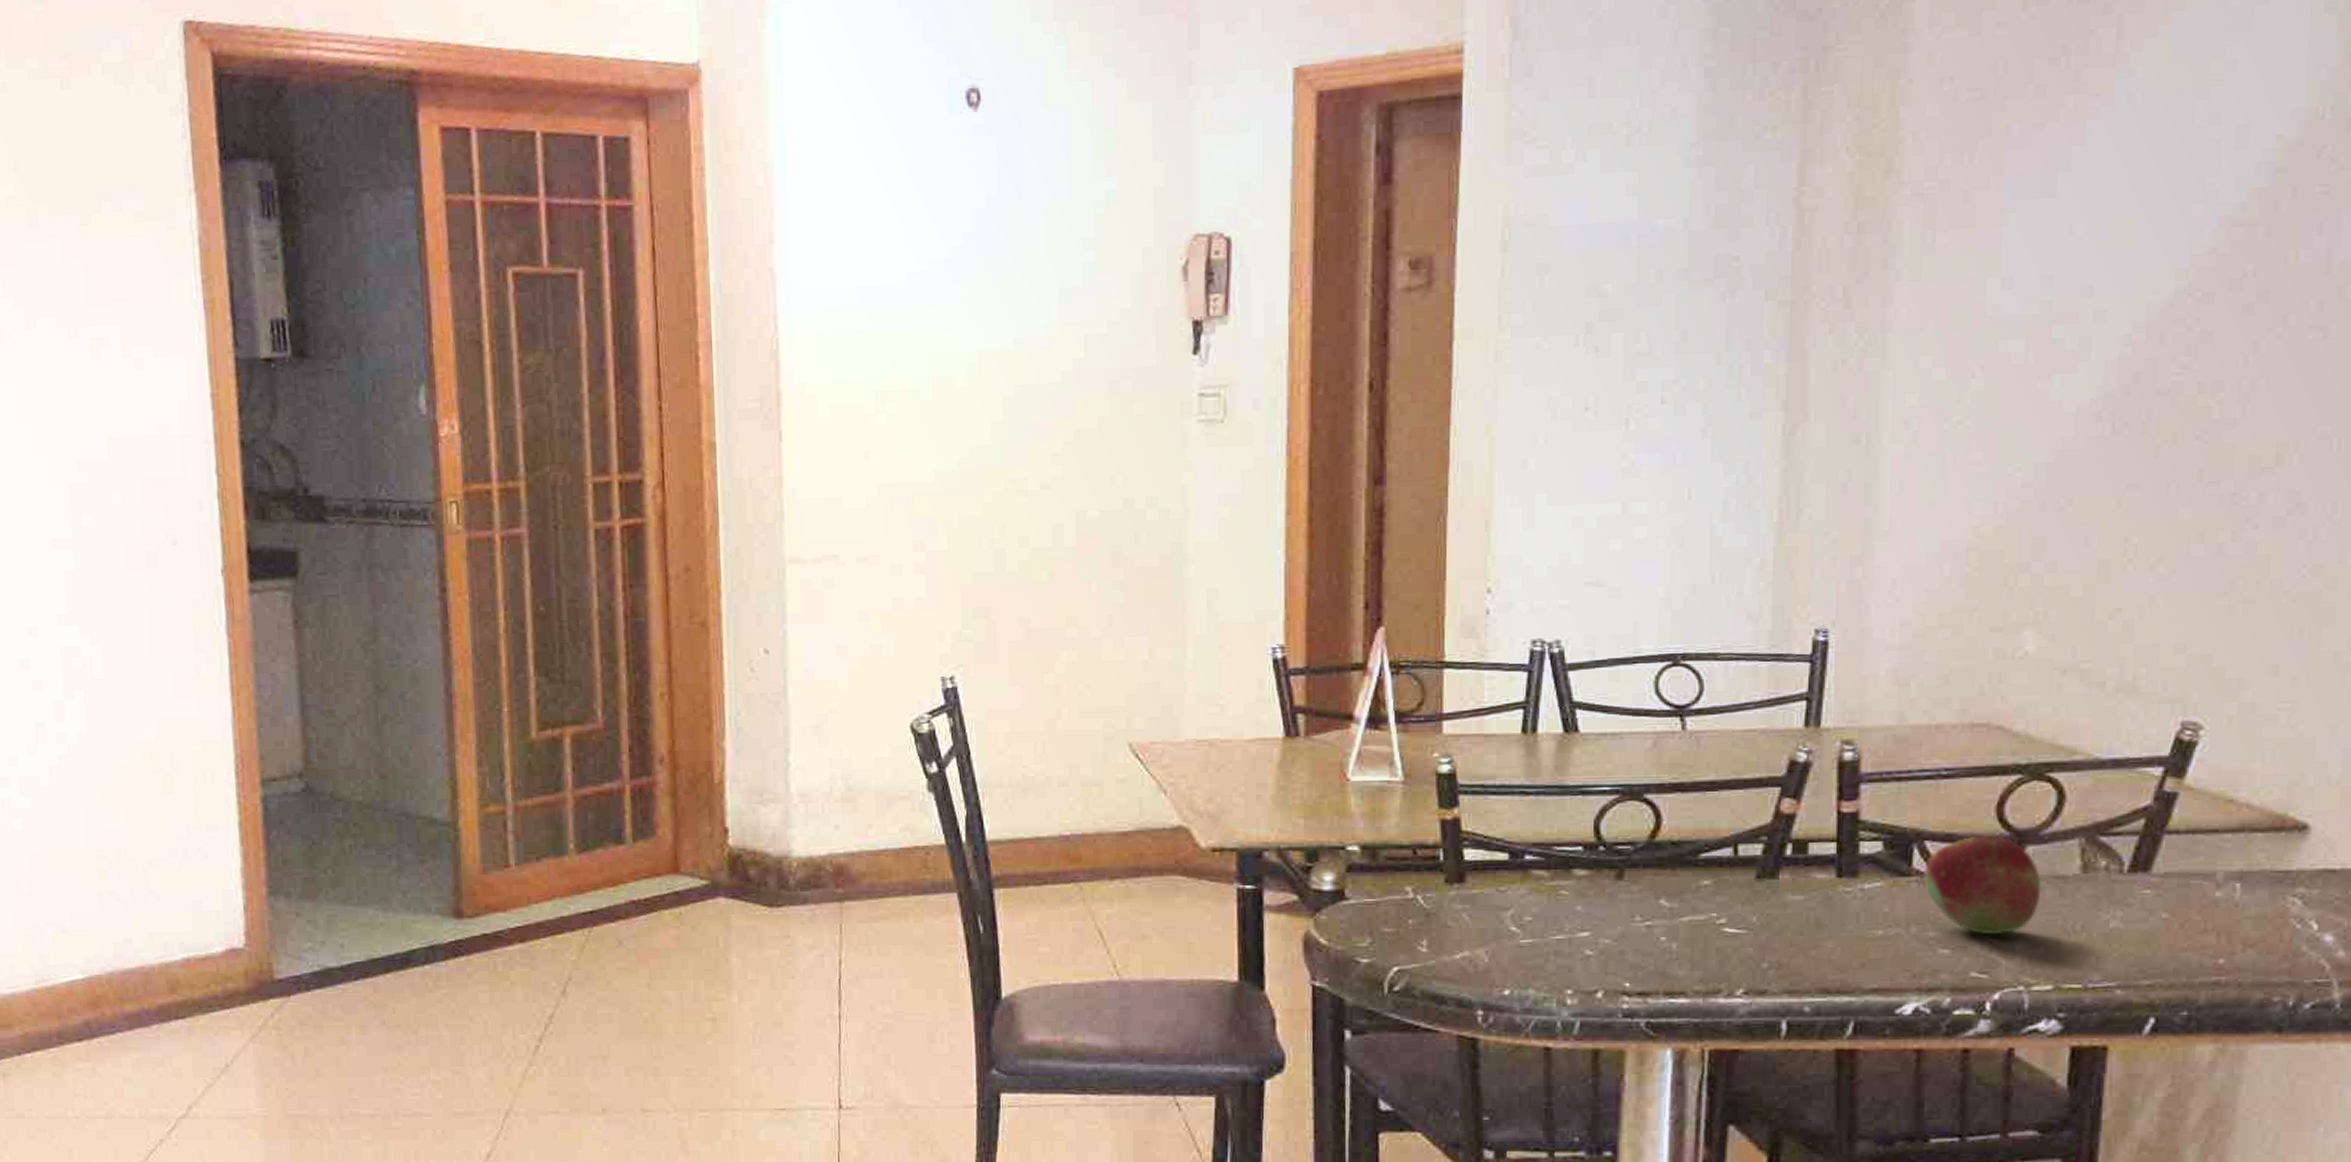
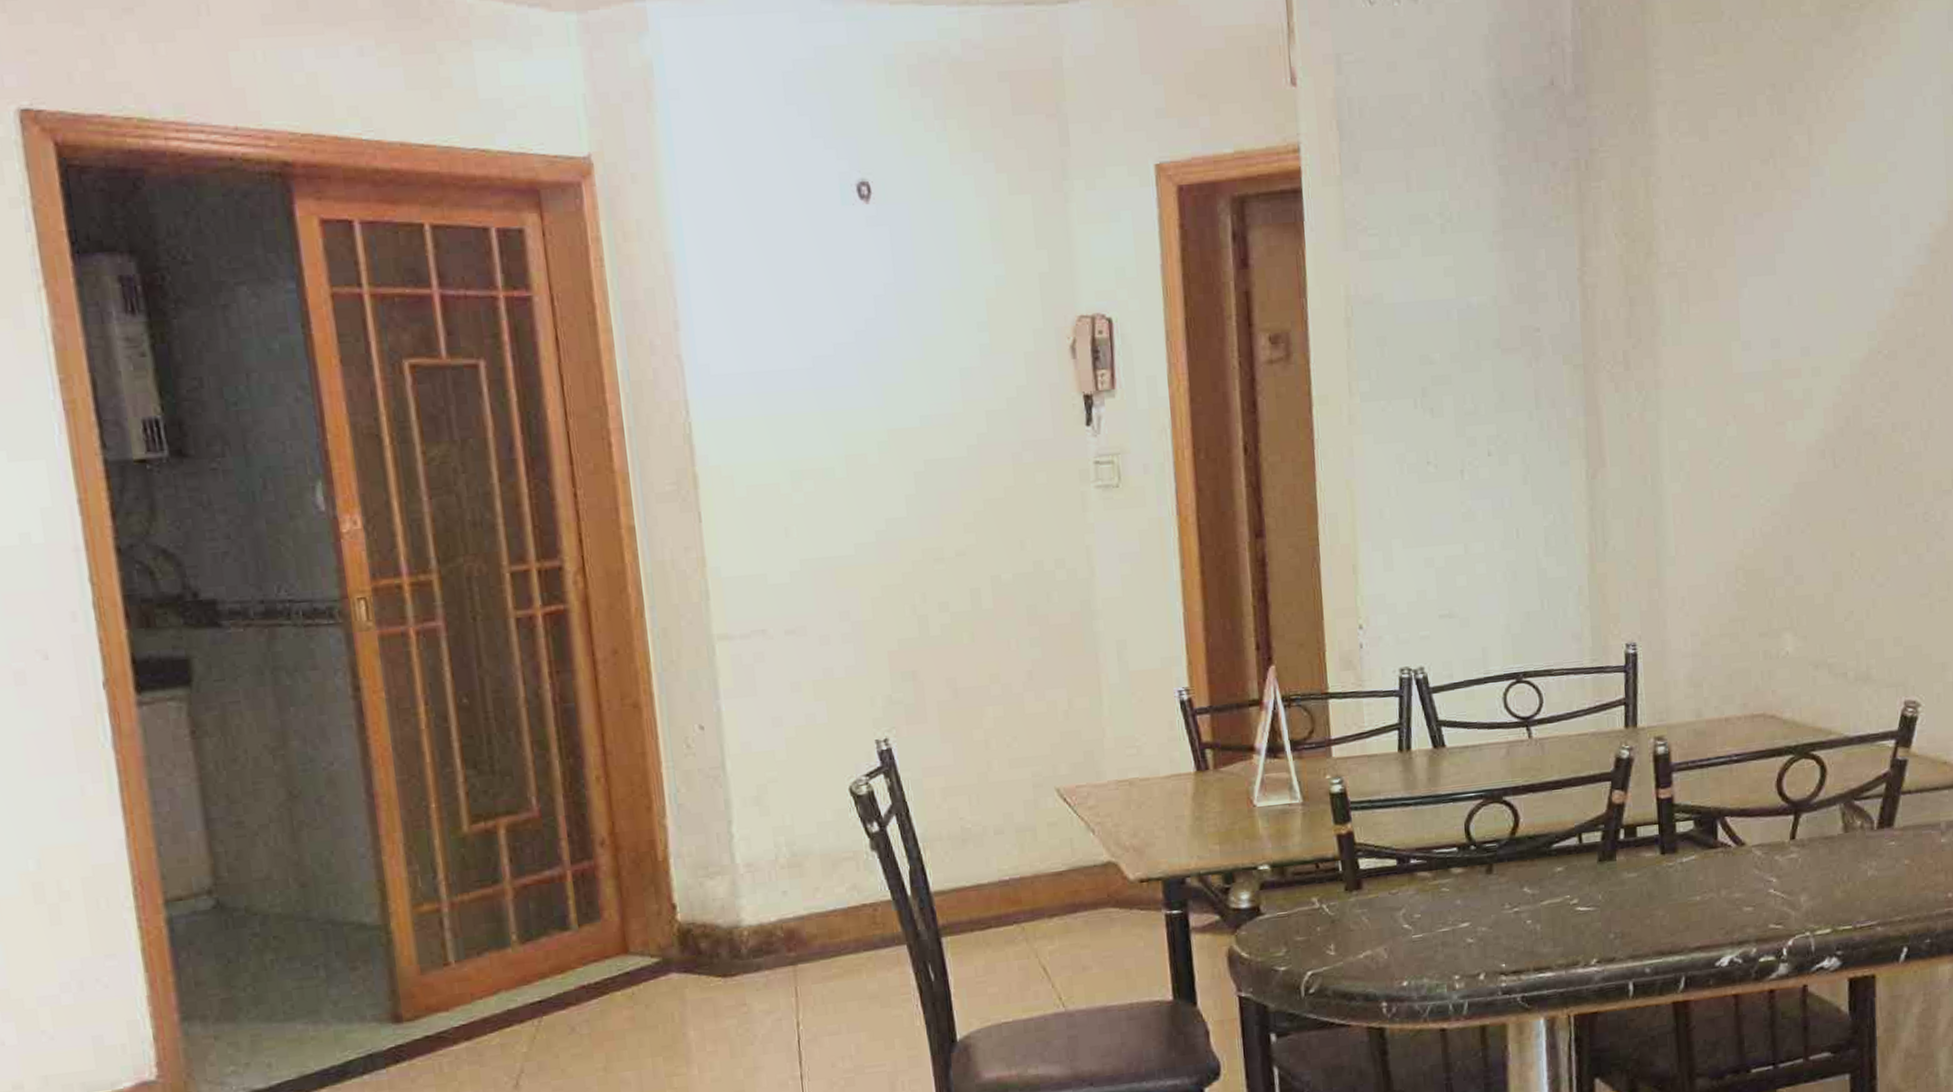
fruit: present [1924,835,2041,935] -> none [1727,808,1816,893]

